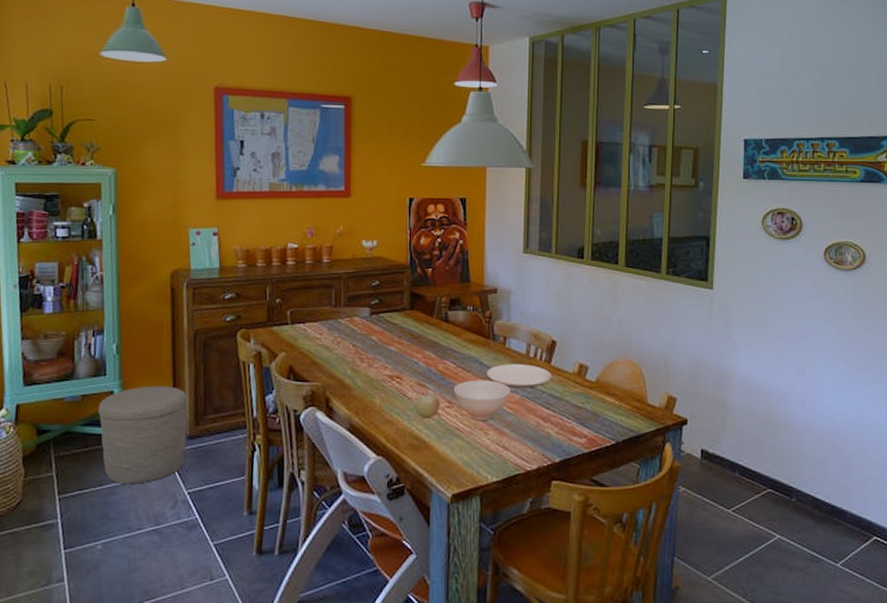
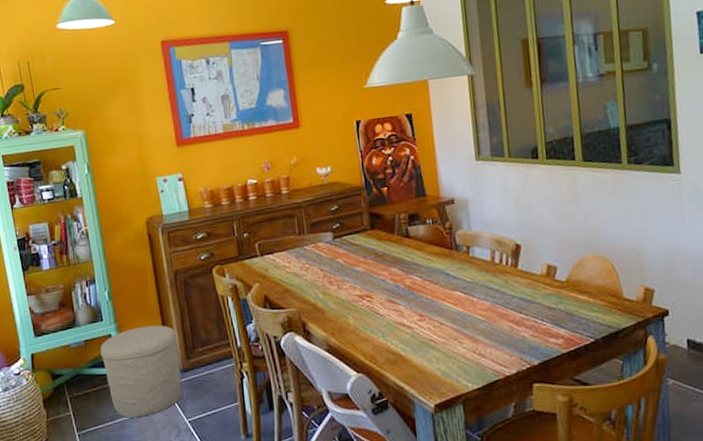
fruit: present [415,391,440,417] -> none [387,307,412,332]
bowl: present [453,380,510,422] -> none [423,290,480,332]
plate: present [487,364,551,388] -> none [454,270,520,296]

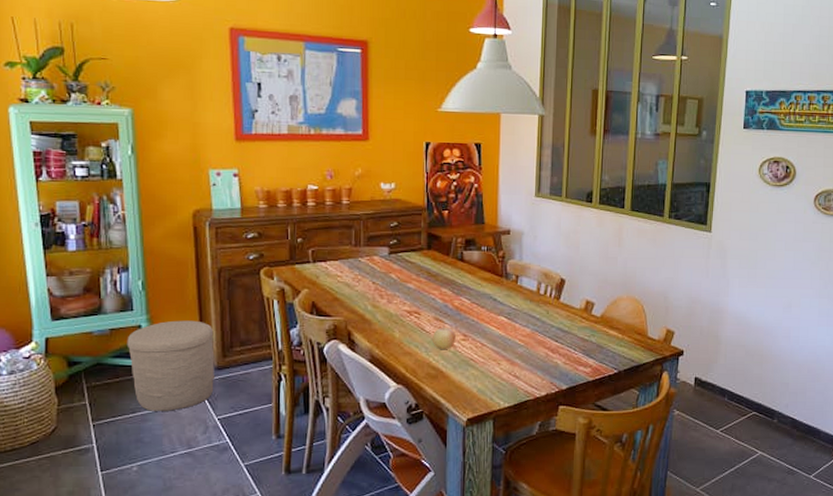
fruit: none [387,307,412,332] -> present [433,325,456,349]

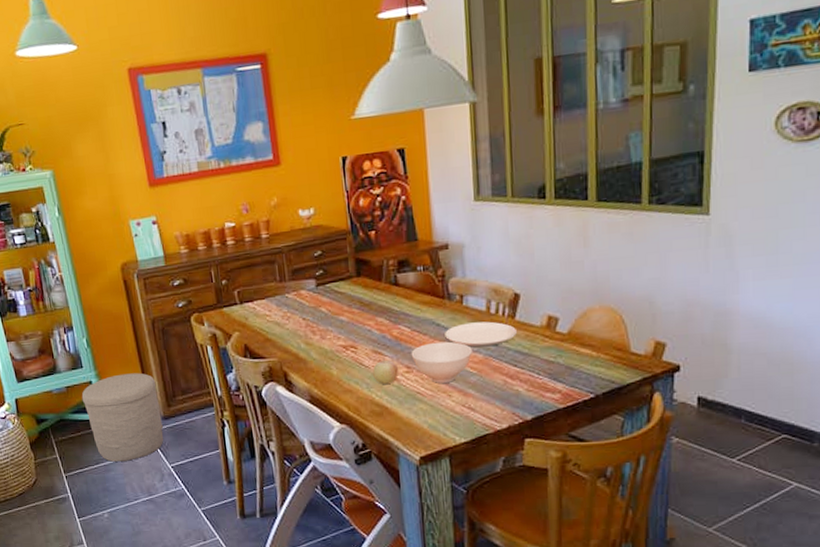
bowl: none [468,315,522,353] -> present [411,341,472,384]
plate: none [500,300,560,323] -> present [445,321,517,348]

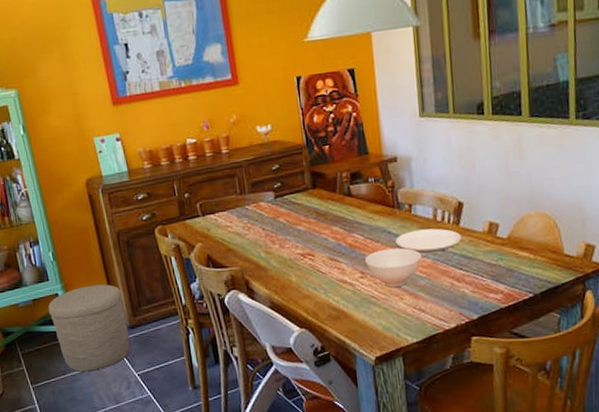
fruit: present [373,358,398,384] -> none [329,265,354,289]

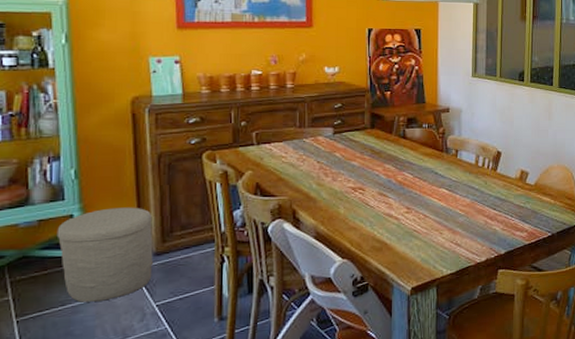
bowl: present [364,248,421,288] -> none [411,187,462,224]
plate: present [395,228,461,253] -> none [441,172,497,193]

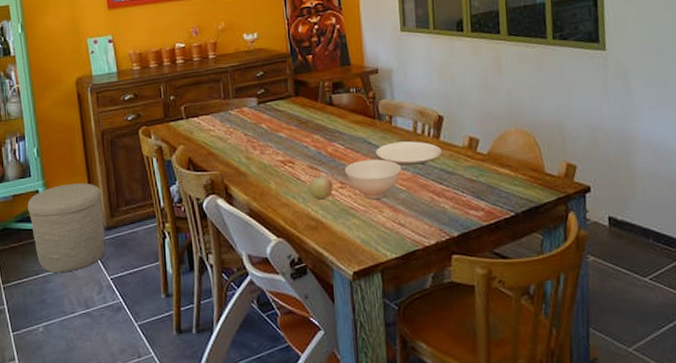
fruit: none [377,200,399,223] -> present [309,174,333,199]
bowl: none [411,187,462,224] -> present [344,159,401,200]
plate: none [441,172,497,193] -> present [376,141,441,165]

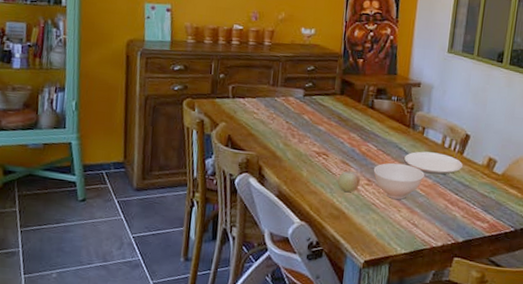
woven basket: present [27,183,106,273] -> none [57,141,136,225]

